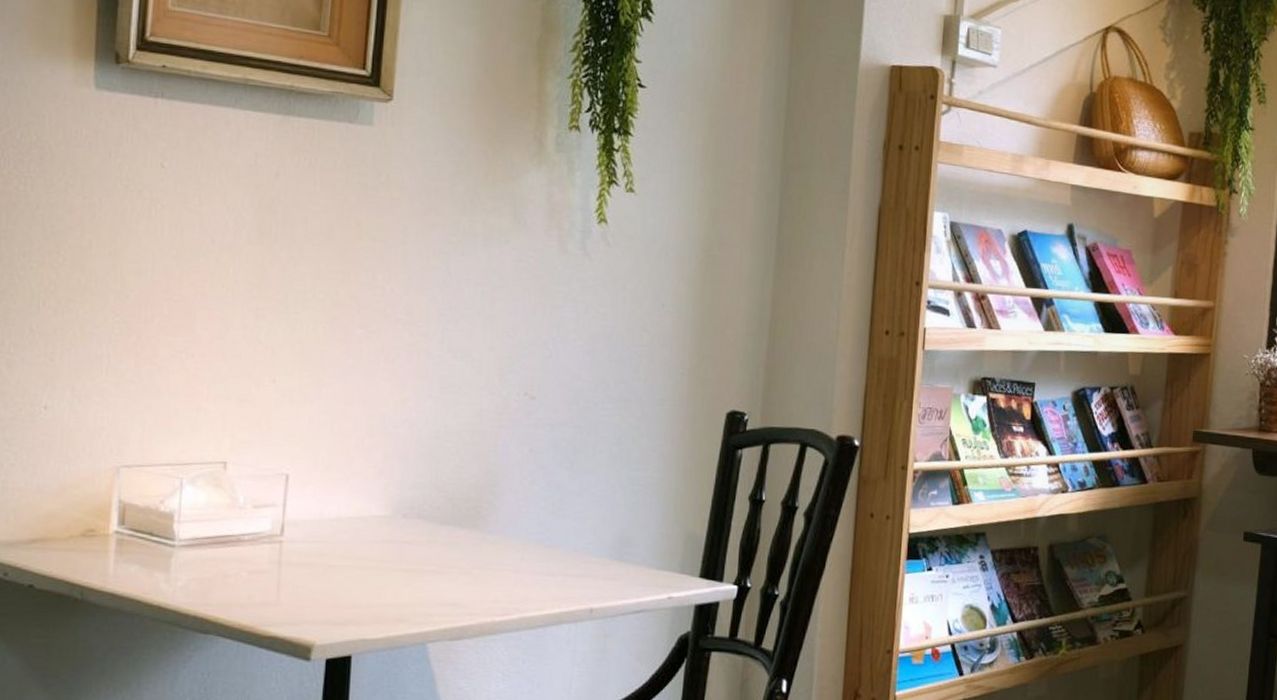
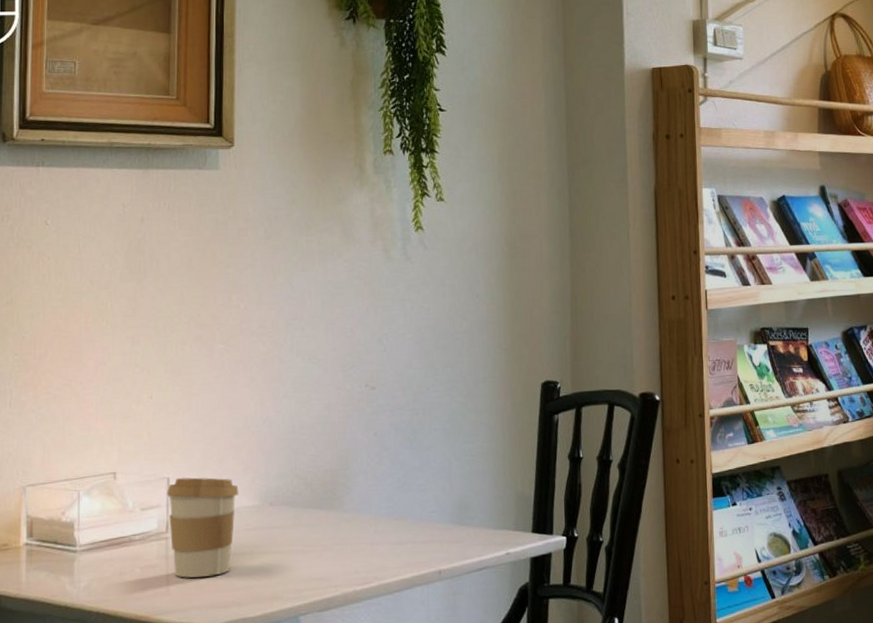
coffee cup: none [285,476,369,589] -> present [167,477,239,578]

